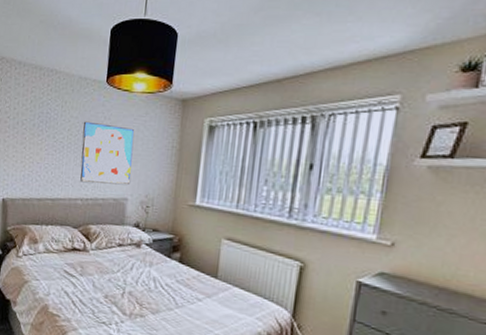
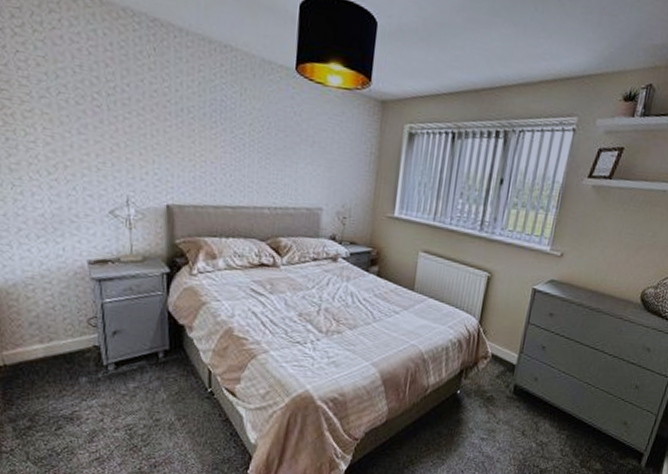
wall art: present [80,121,135,185] -> none [266,115,330,194]

